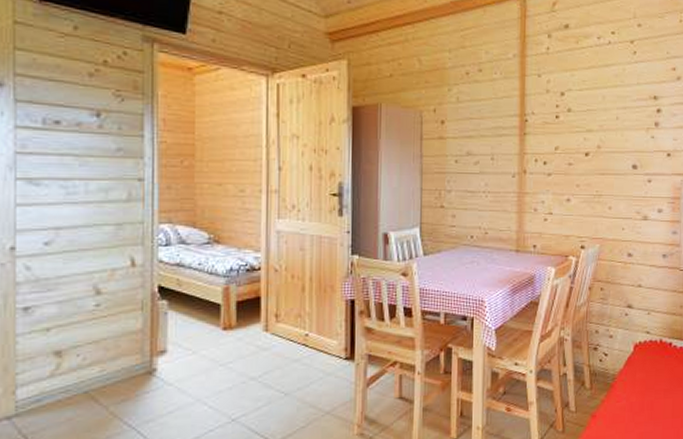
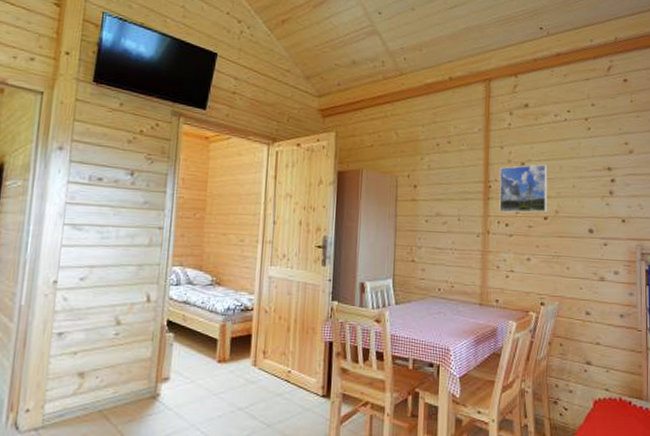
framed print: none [536,94,590,150] -> present [499,164,548,213]

